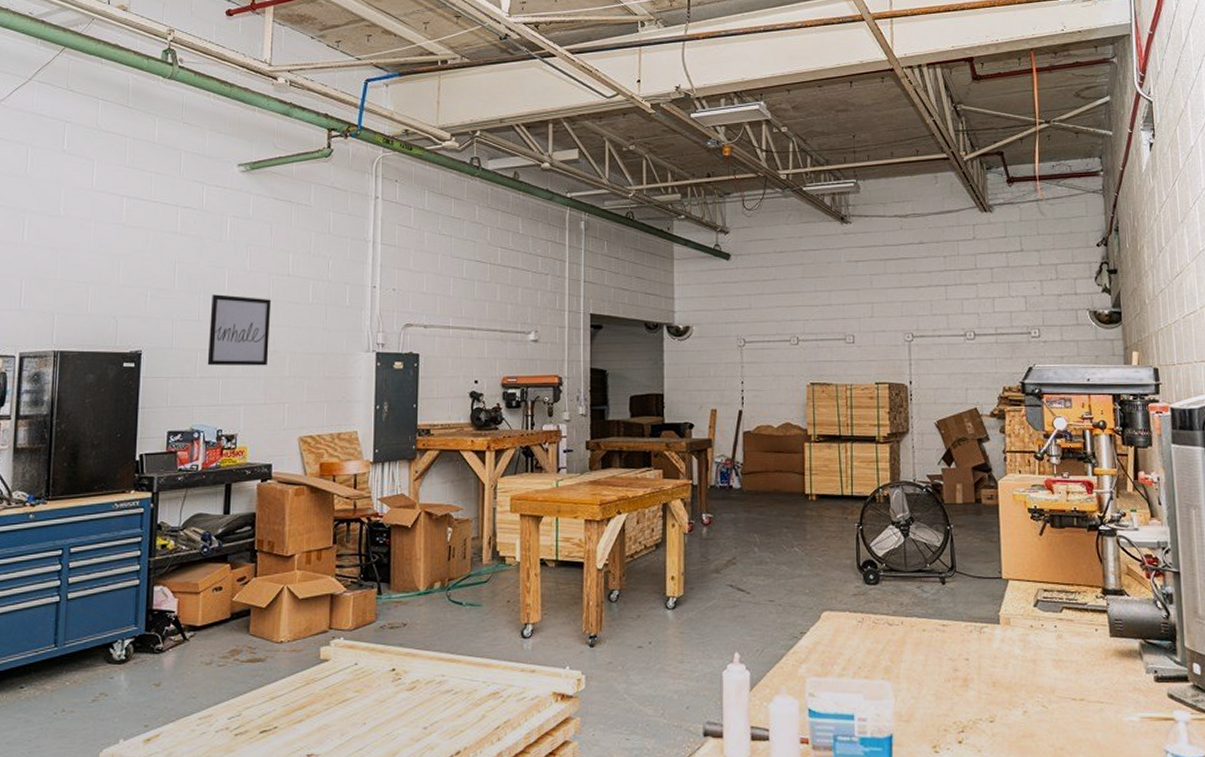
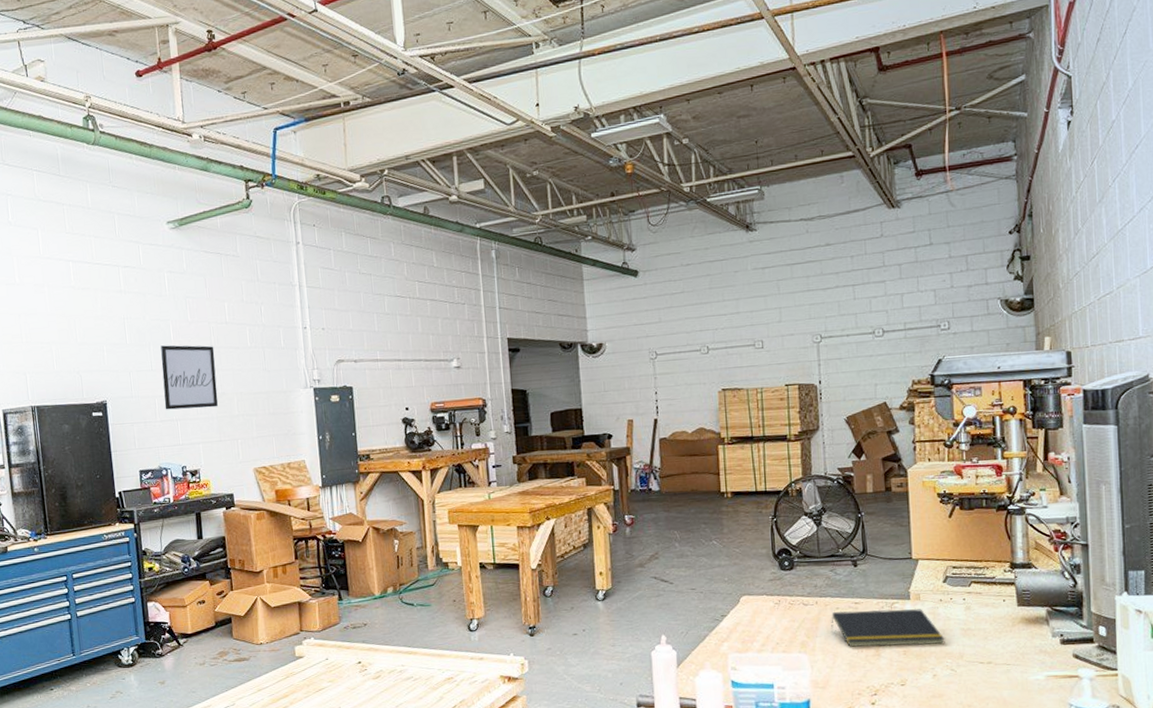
notepad: none [917,633,1036,677] -> present [831,608,945,648]

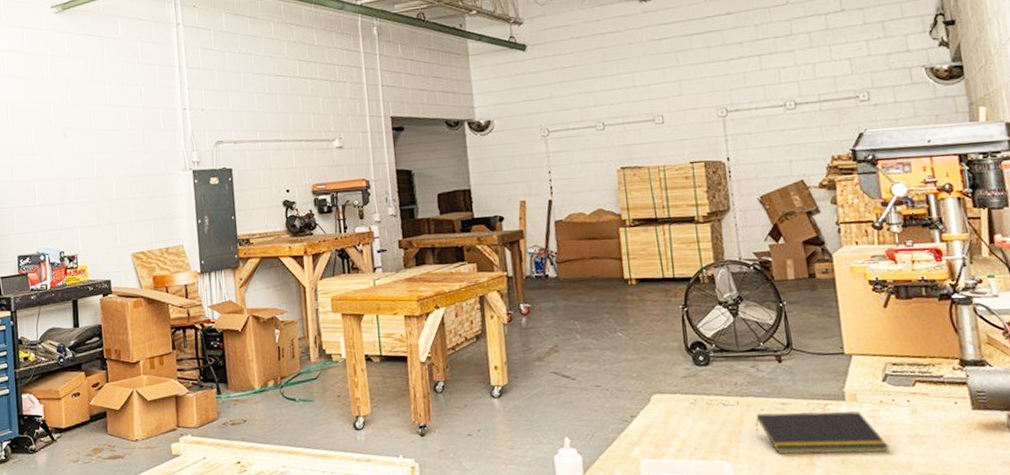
wall art: present [161,345,218,410] -> none [42,128,97,194]

